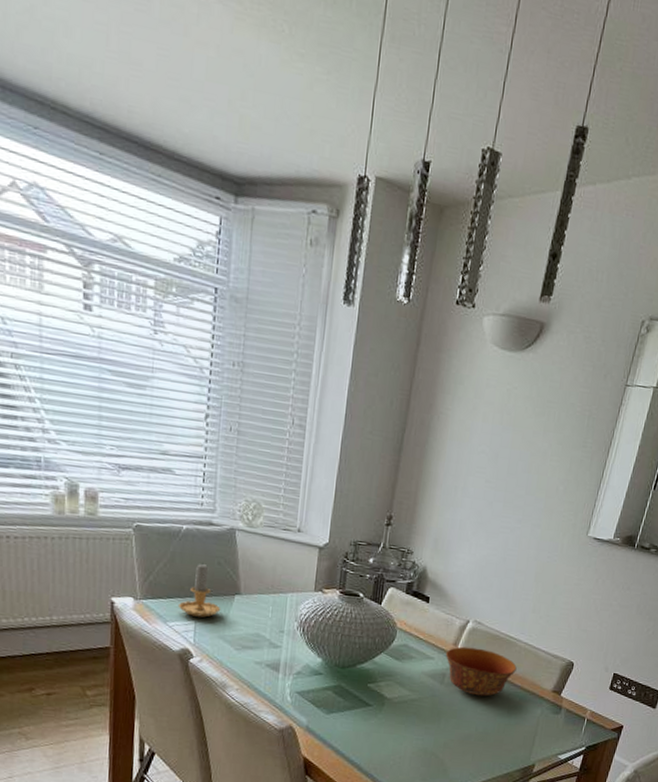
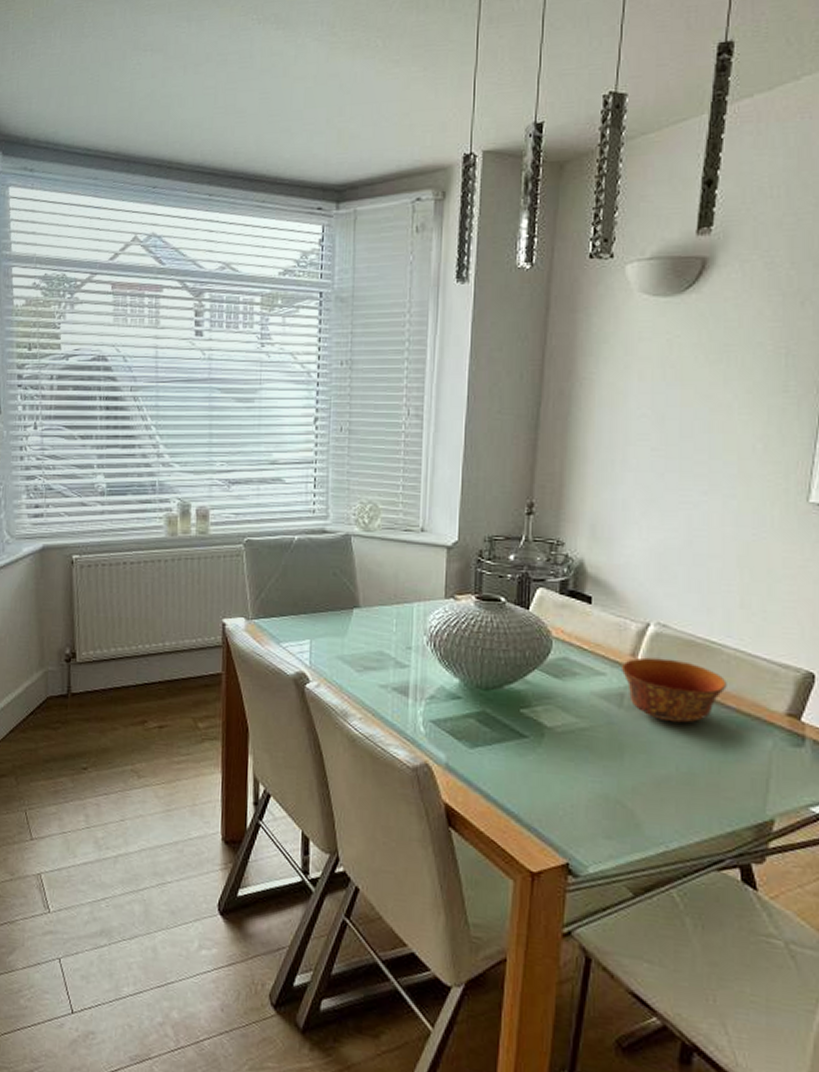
candle: present [177,563,221,618] -> none [291,575,339,636]

